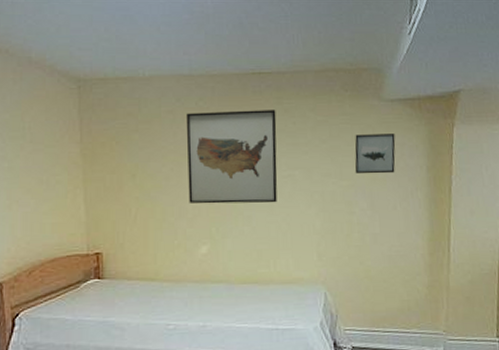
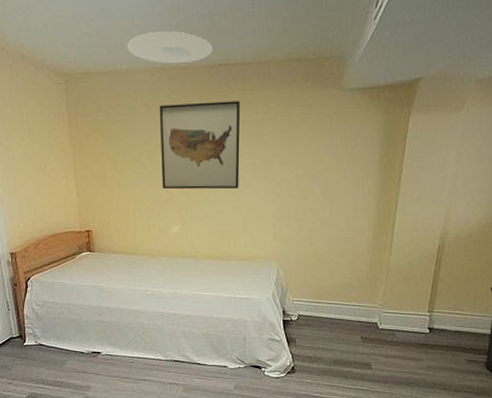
ceiling light: none [151,39,245,72] -> present [127,31,213,64]
wall art: present [355,134,396,174] -> none [311,123,351,163]

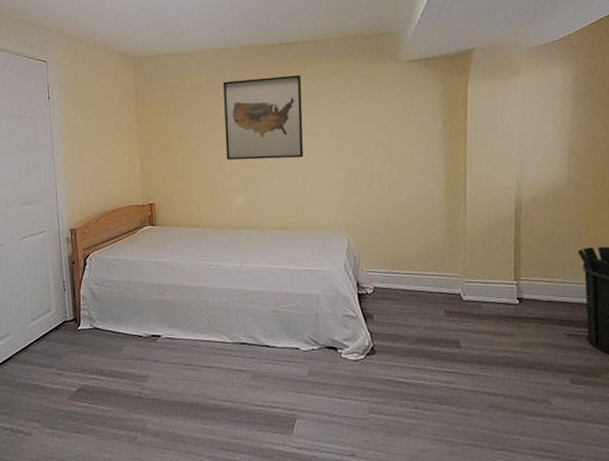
ceiling light: present [127,31,213,64] -> none [192,17,273,45]

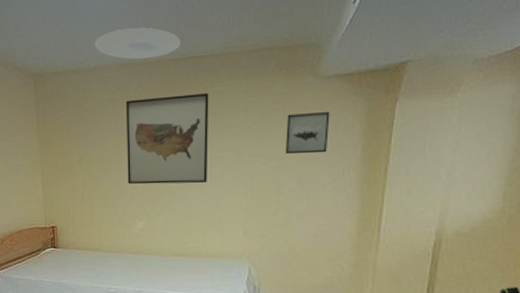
ceiling light: none [192,17,273,45] -> present [95,27,181,59]
wall art: none [373,92,412,130] -> present [285,112,330,155]

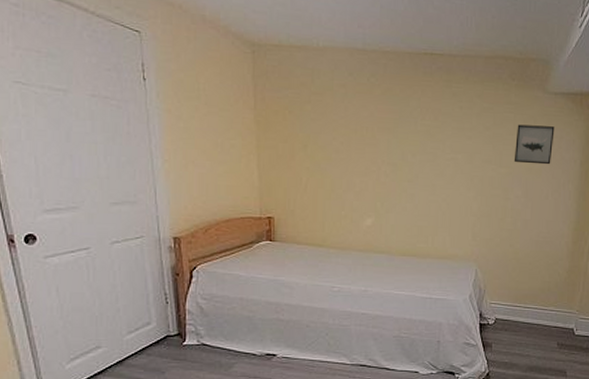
ceiling light: present [95,27,181,59] -> none [325,10,418,48]
wall art: present [125,93,209,185] -> none [356,88,445,184]

